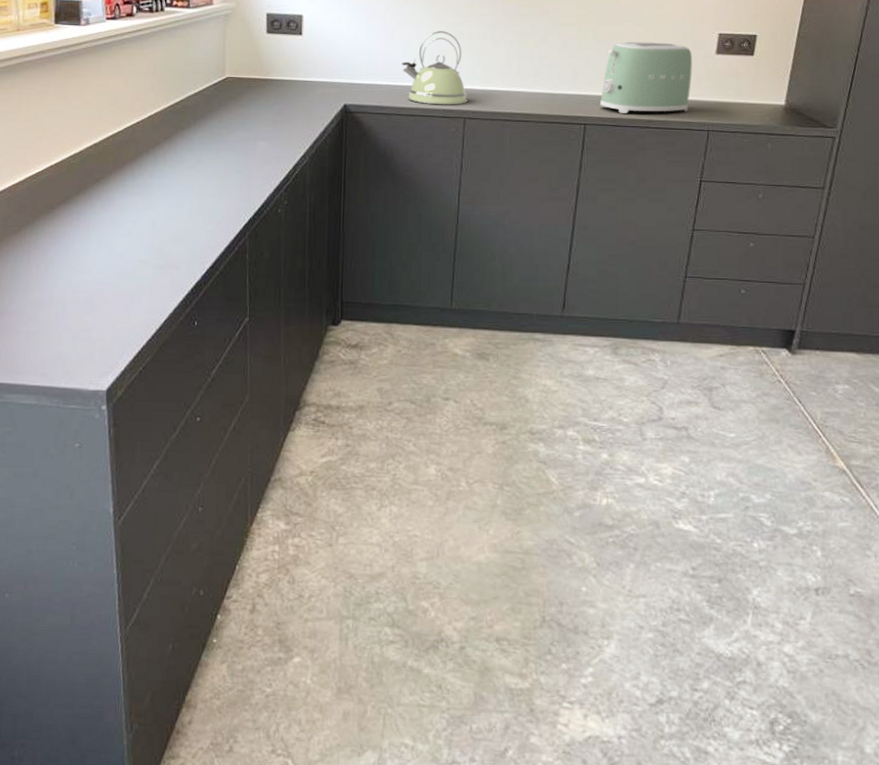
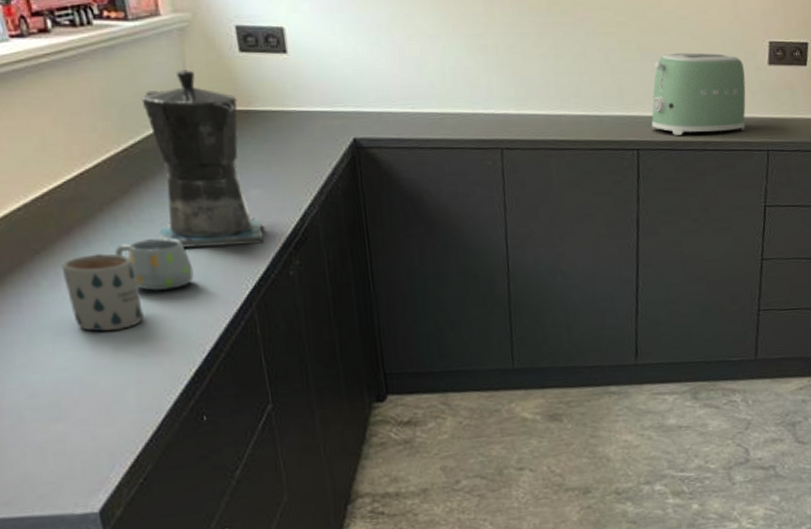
mug: none [112,185,164,245] -> present [61,253,144,331]
mug: none [151,176,206,218] -> present [114,238,194,292]
coffee maker: none [184,46,263,185] -> present [141,70,264,248]
kettle: present [402,31,467,105] -> none [418,45,502,135]

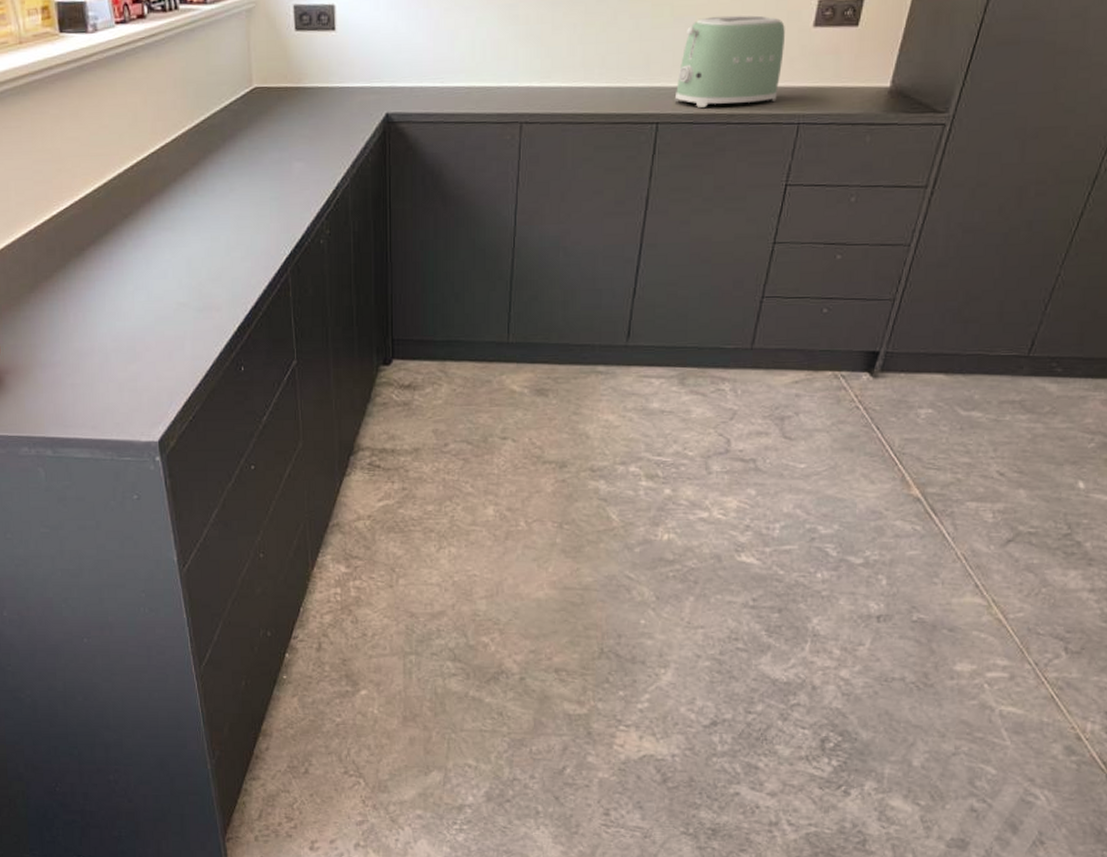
mug: present [61,253,144,331] -> none [143,219,202,287]
mug: present [114,238,194,292] -> none [183,207,243,254]
coffee maker: present [141,70,264,248] -> none [212,49,301,216]

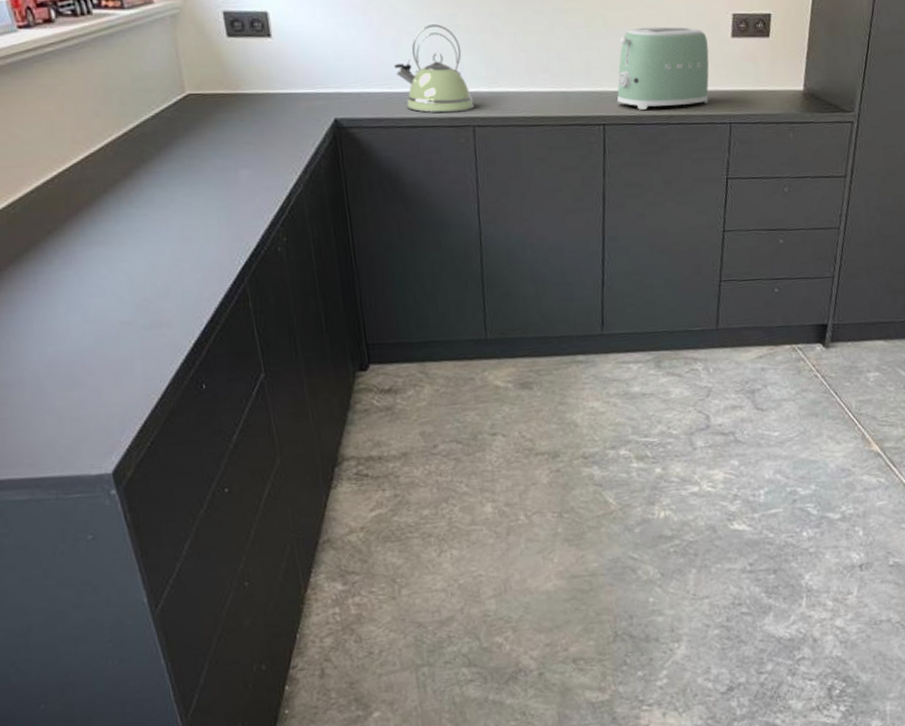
kettle: none [449,16,524,109] -> present [394,24,474,113]

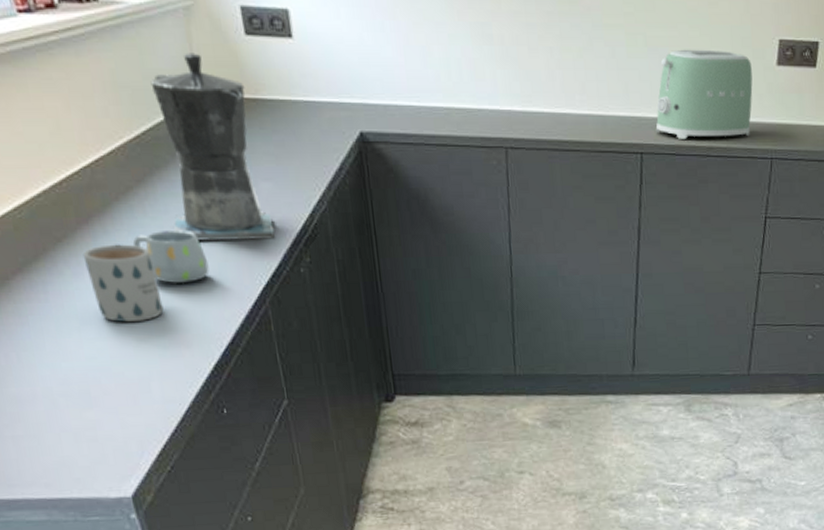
mug: none [71,232,147,306] -> present [83,244,164,322]
mug: none [118,217,191,268] -> present [132,230,209,284]
coffee maker: none [138,55,254,226] -> present [150,53,275,241]
kettle: present [394,24,474,113] -> none [423,33,507,132]

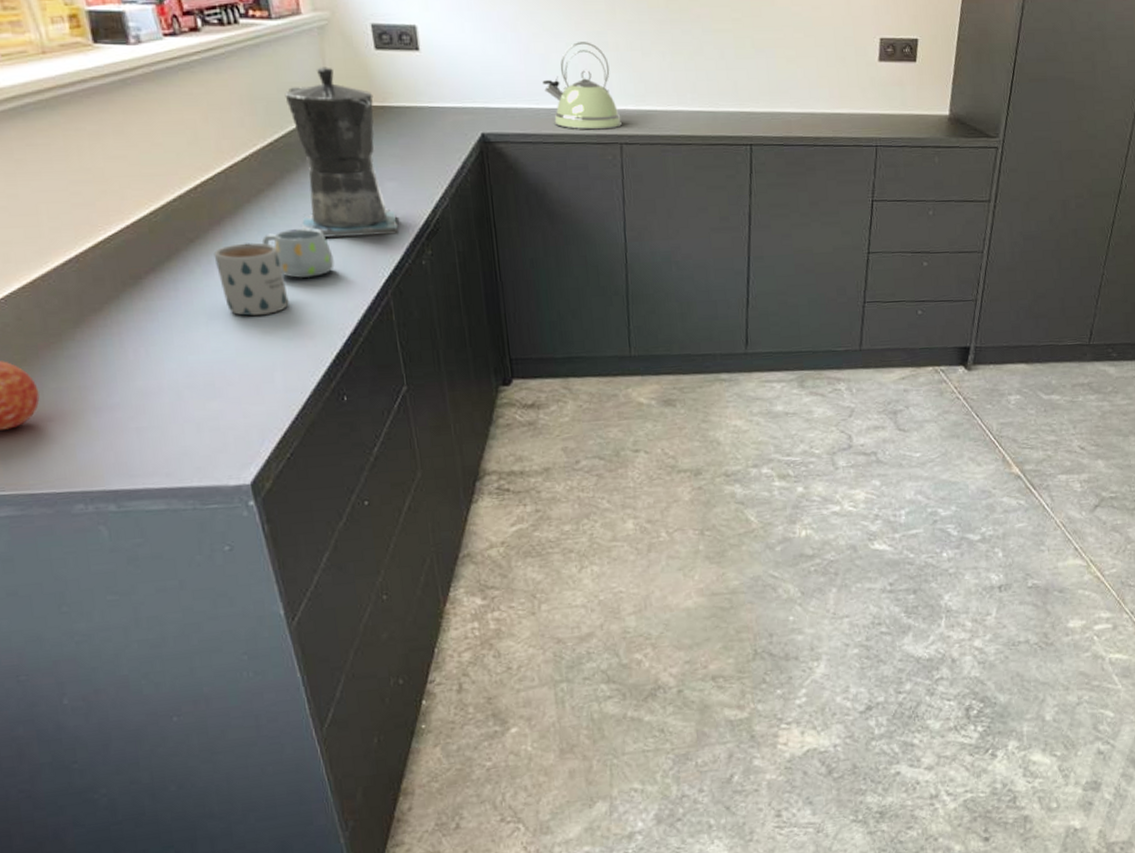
kettle: none [423,33,507,132] -> present [542,42,622,130]
toaster: present [655,49,753,139] -> none [764,49,856,131]

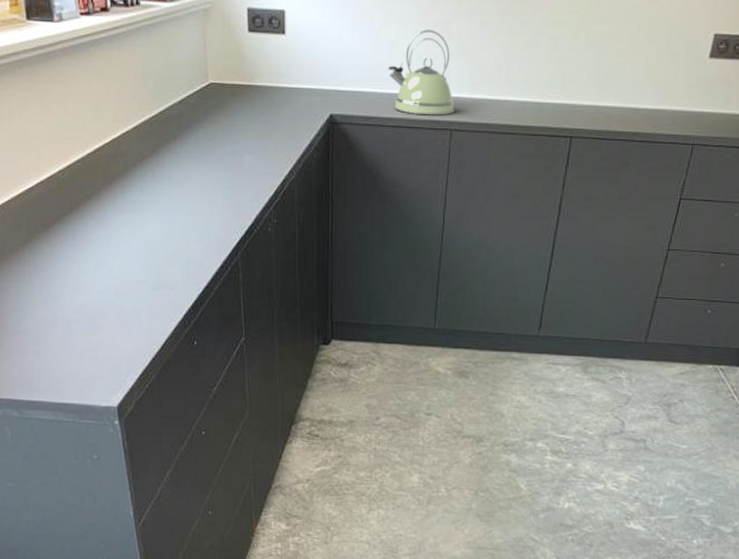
mug: present [213,242,289,316] -> none [104,202,159,265]
mug: present [261,228,334,279] -> none [142,193,197,237]
coffee maker: present [284,67,398,238] -> none [171,47,251,203]

